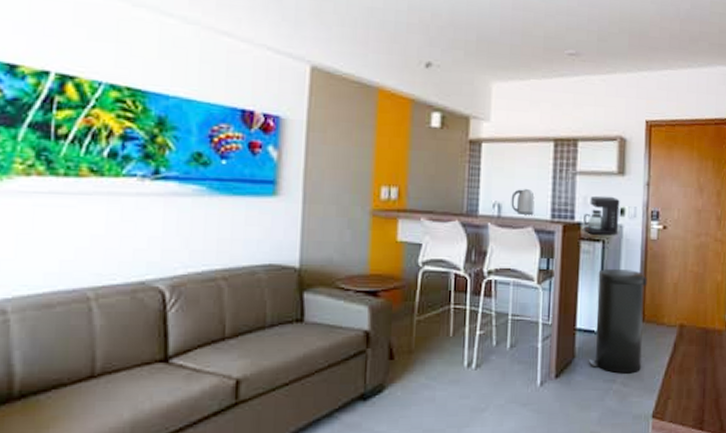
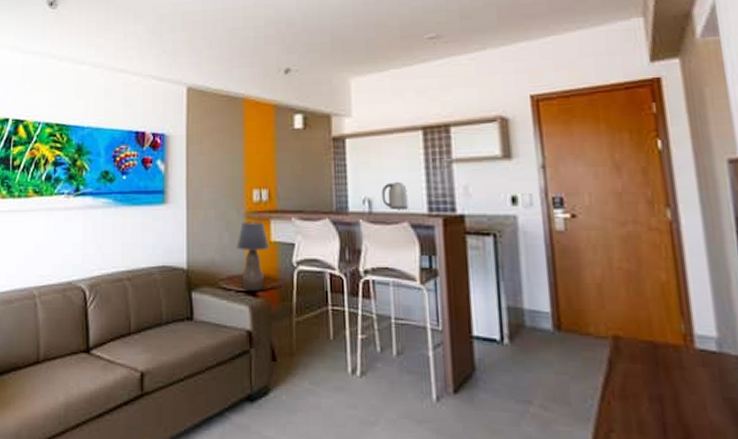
table lamp: none [359,219,396,291] -> present [237,221,270,291]
coffee maker: present [583,195,620,235] -> none [467,183,513,228]
pedal bin: present [588,268,647,374] -> none [492,266,565,395]

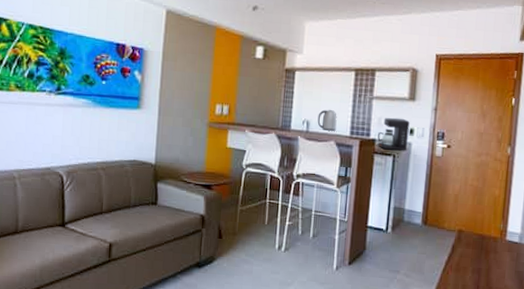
table lamp: present [237,221,270,291] -> none [198,129,226,185]
coffee maker: none [467,183,513,228] -> present [377,117,410,151]

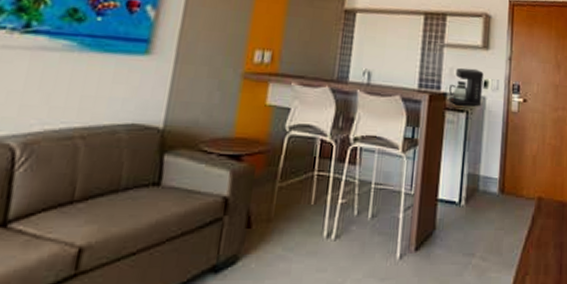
kettle: present [317,109,337,132] -> none [380,58,404,85]

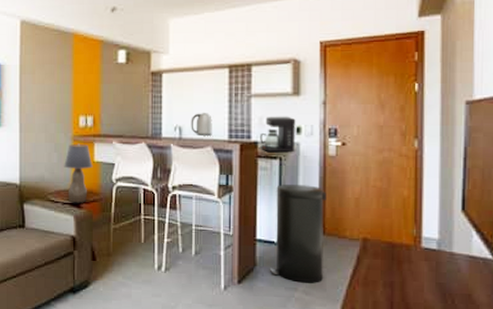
table lamp: none [225,82,264,155] -> present [64,143,93,203]
kettle: none [380,58,404,85] -> present [191,113,212,137]
pedal bin: none [448,139,508,247] -> present [269,184,327,283]

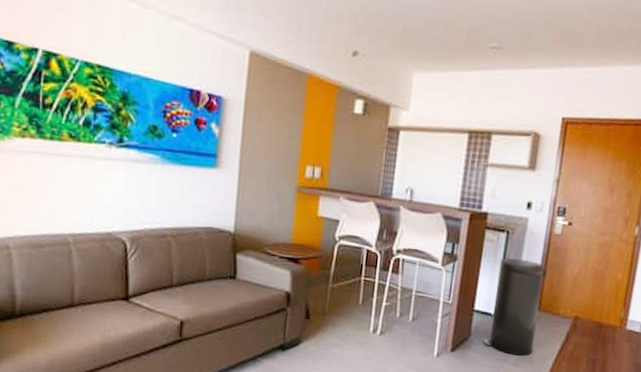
table lamp: present [64,143,93,203] -> none [284,195,316,259]
kettle: present [191,113,212,137] -> none [422,176,446,203]
coffee maker: present [260,116,296,153] -> none [490,188,528,227]

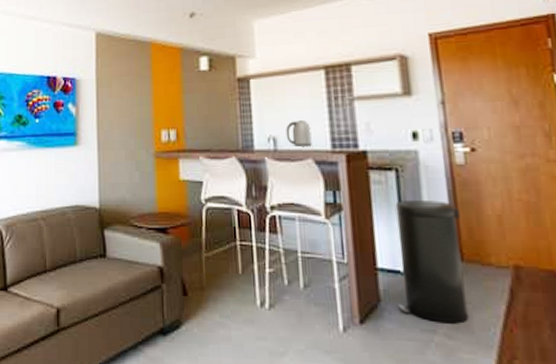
kettle: none [422,176,446,203] -> present [286,120,312,148]

